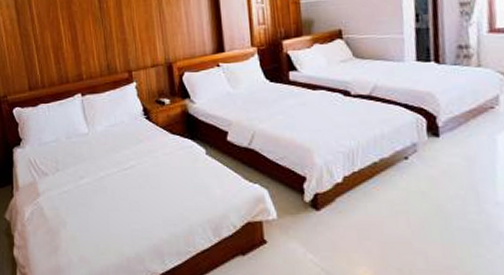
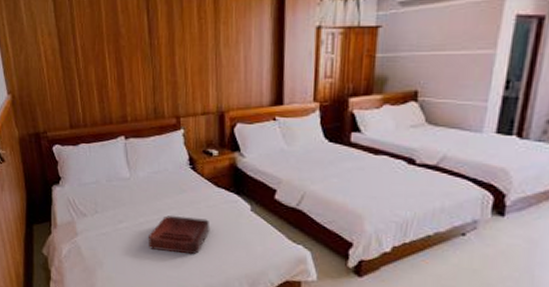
decorative tray: none [110,167,169,205] -> present [149,216,210,255]

